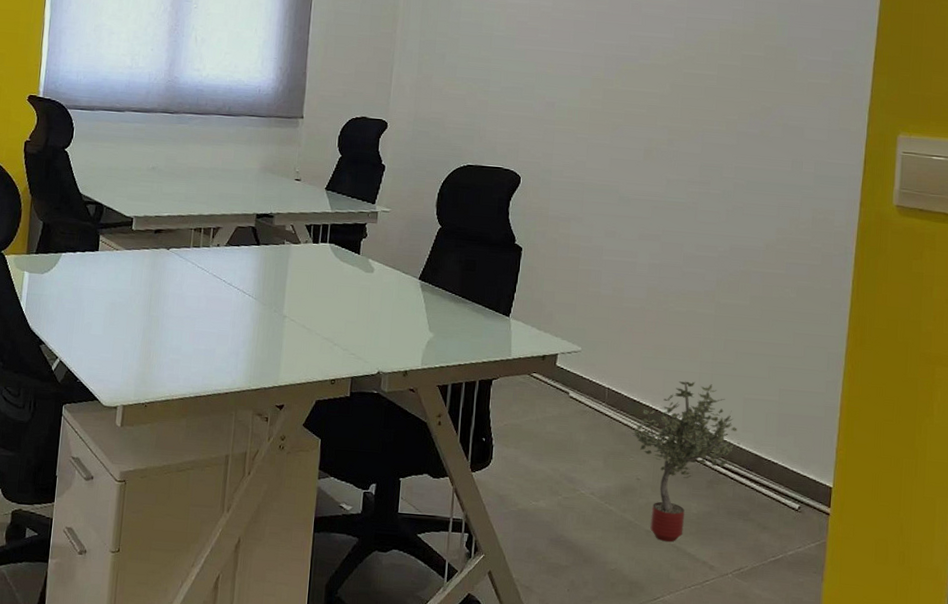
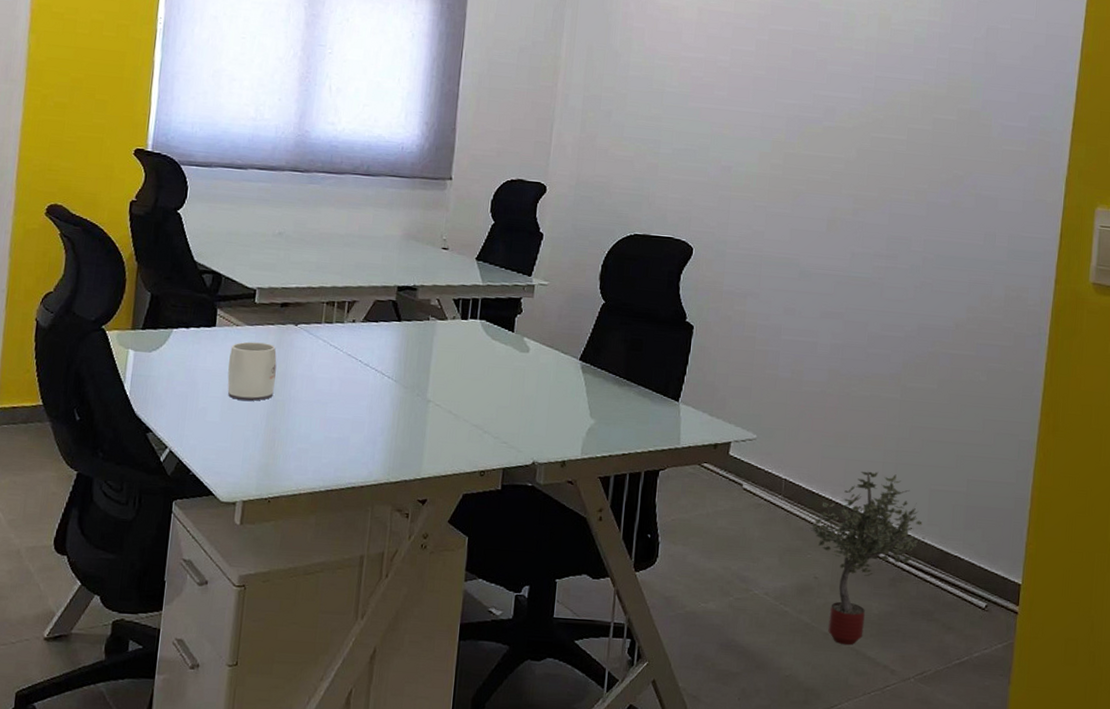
mug: none [109,264,152,317] -> present [227,341,277,401]

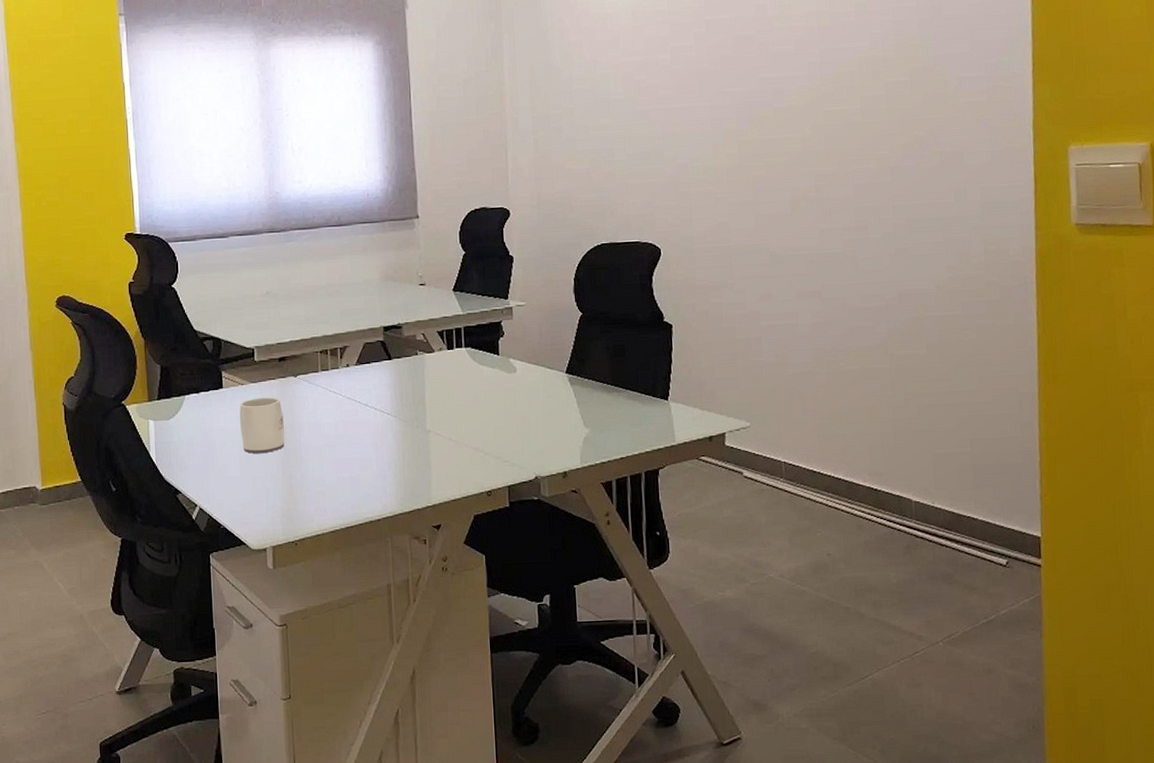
potted tree: present [809,471,923,646] -> none [816,443,930,617]

